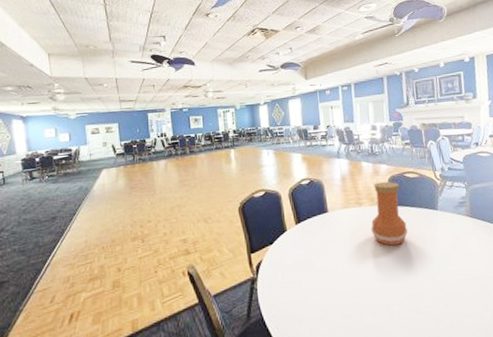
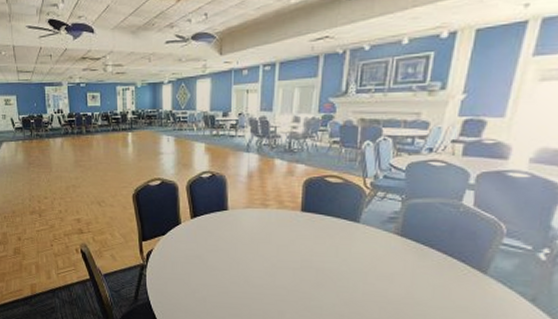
vase: present [371,181,408,246] -> none [274,183,317,254]

